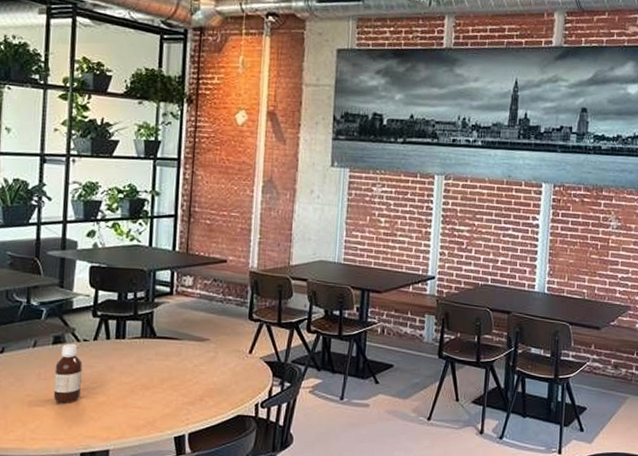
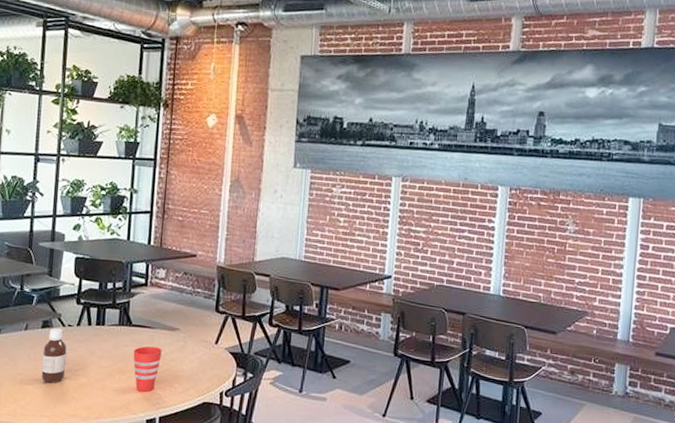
cup: none [158,358,190,408] -> present [133,346,162,392]

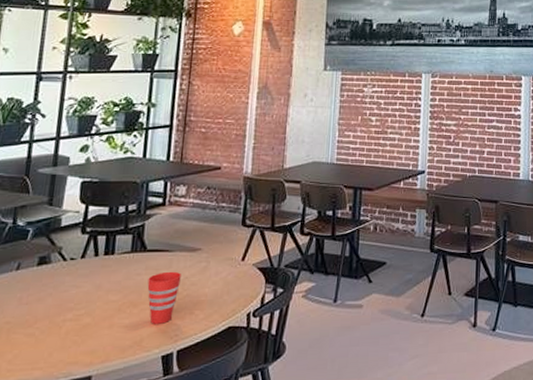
bottle: present [41,327,67,383] -> none [34,263,68,328]

